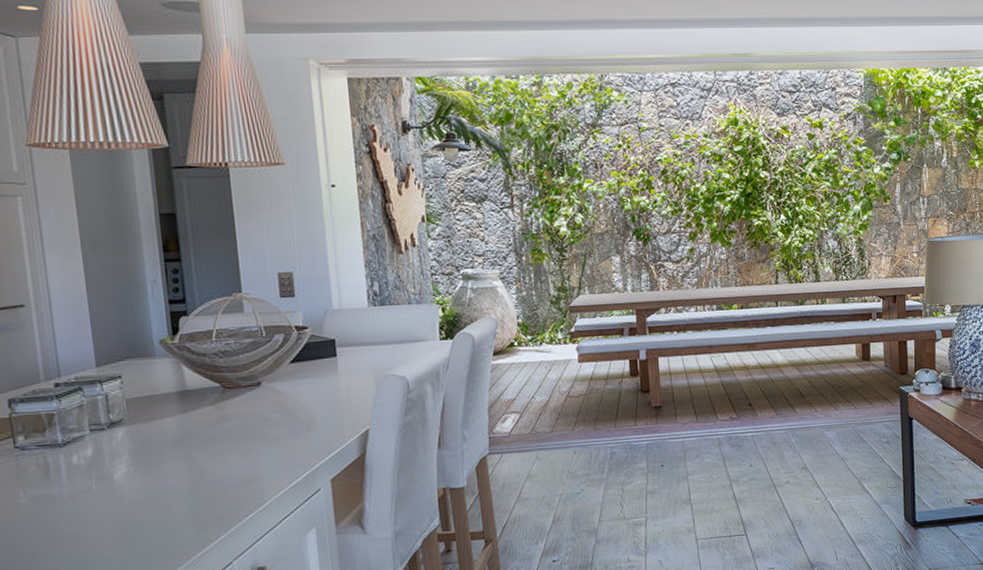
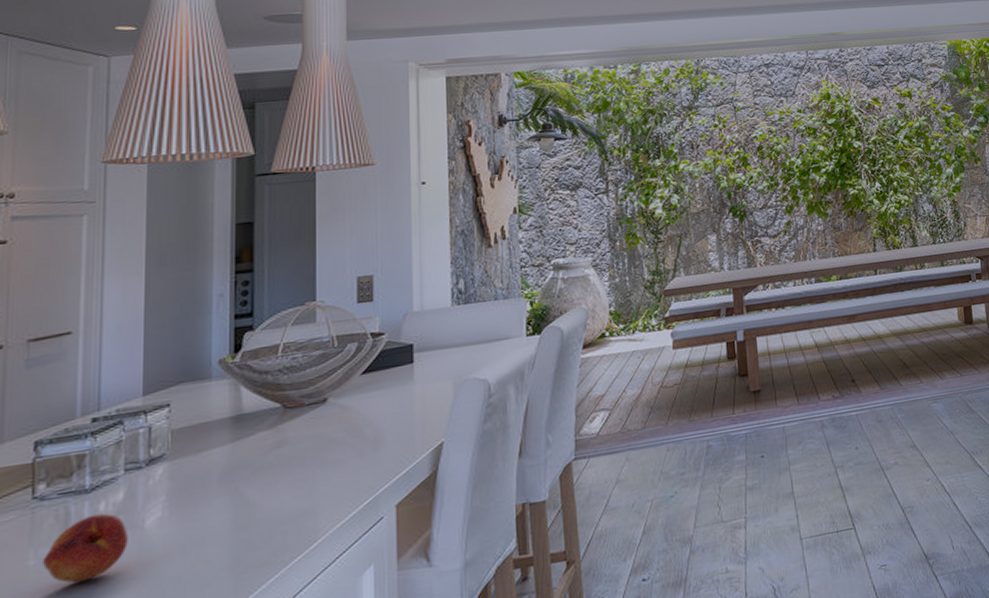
fruit: none [32,465,102,520] -> present [43,513,128,583]

